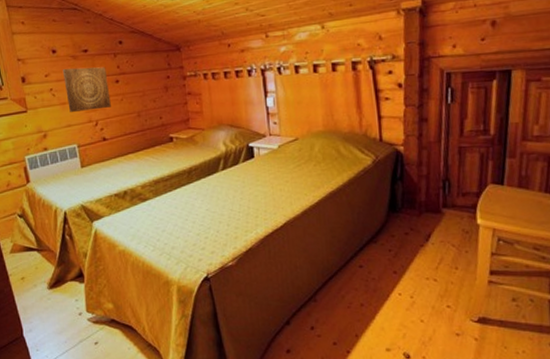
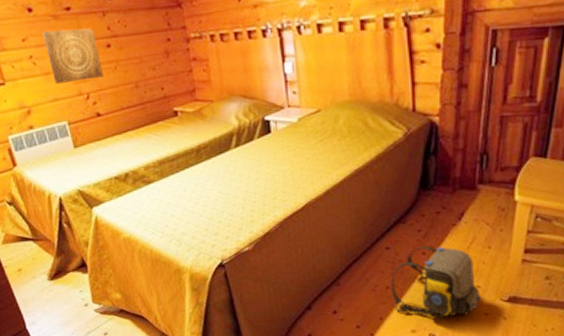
shoulder bag: none [364,264,453,337] -> present [390,245,482,318]

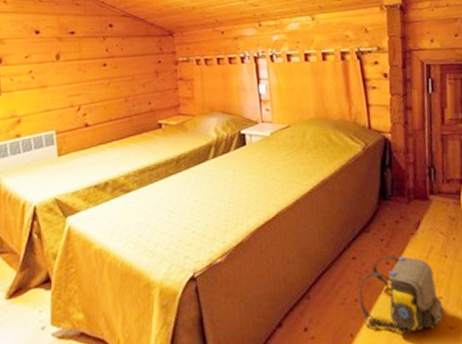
wall art: present [42,28,104,84] -> none [45,49,96,96]

